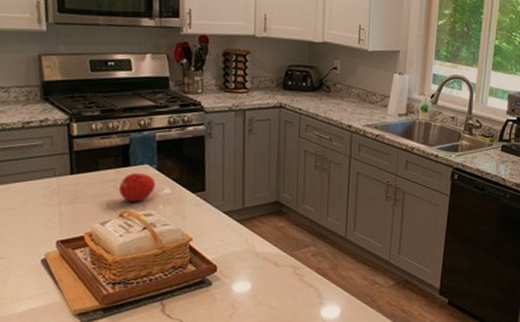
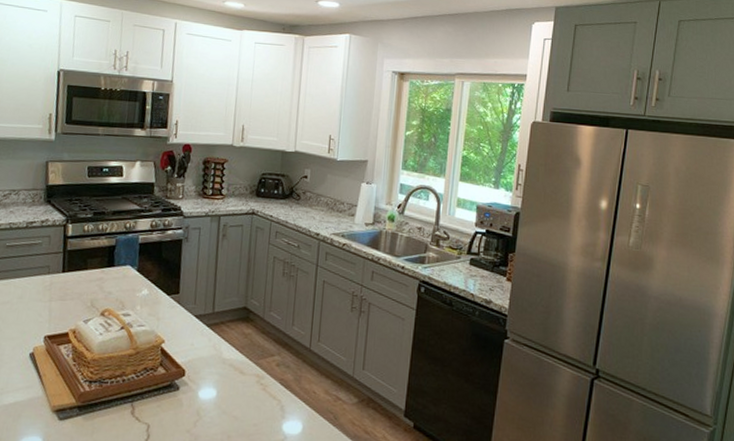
fruit: present [119,173,156,202] -> none [103,273,136,301]

